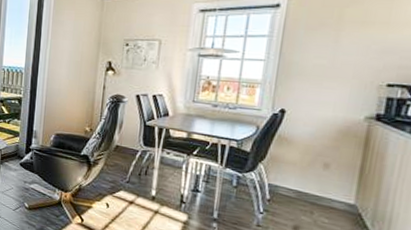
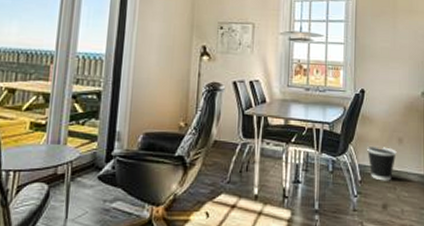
wastebasket: none [280,167,320,205] -> present [366,146,397,181]

